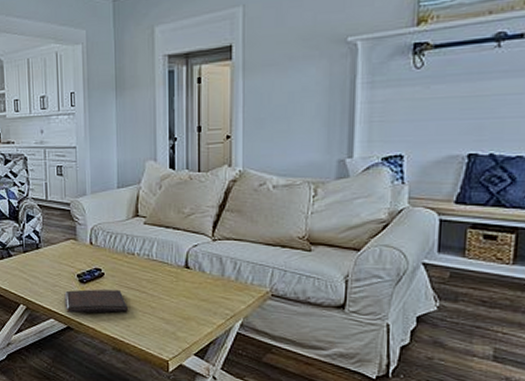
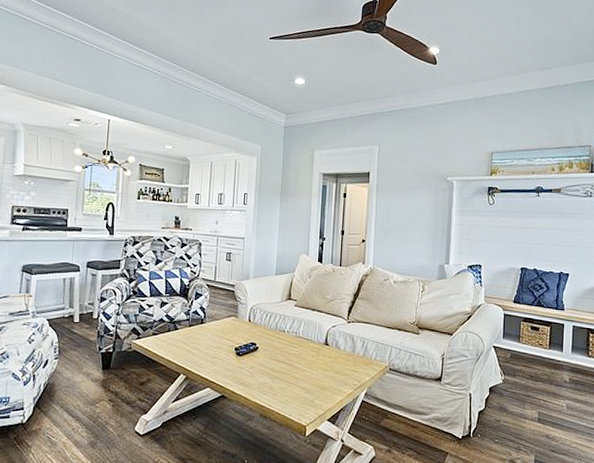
book: present [64,289,129,313] -> none [221,361,277,383]

